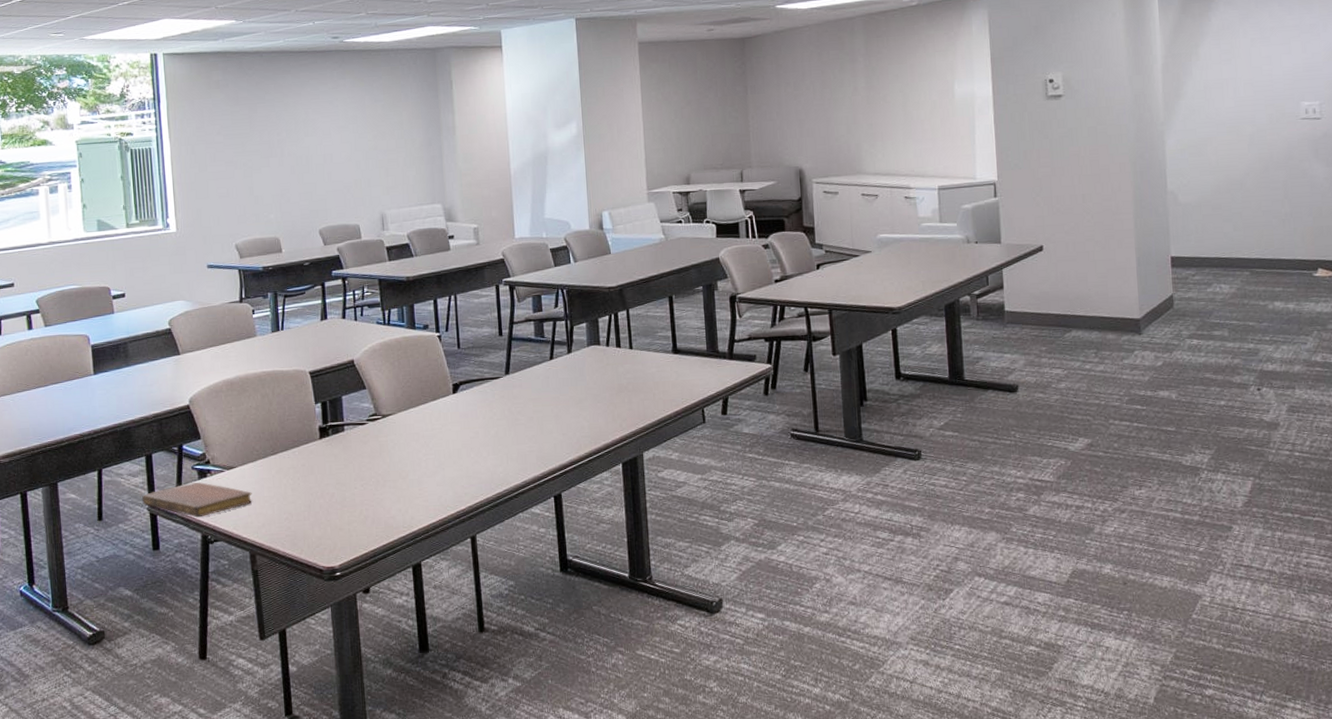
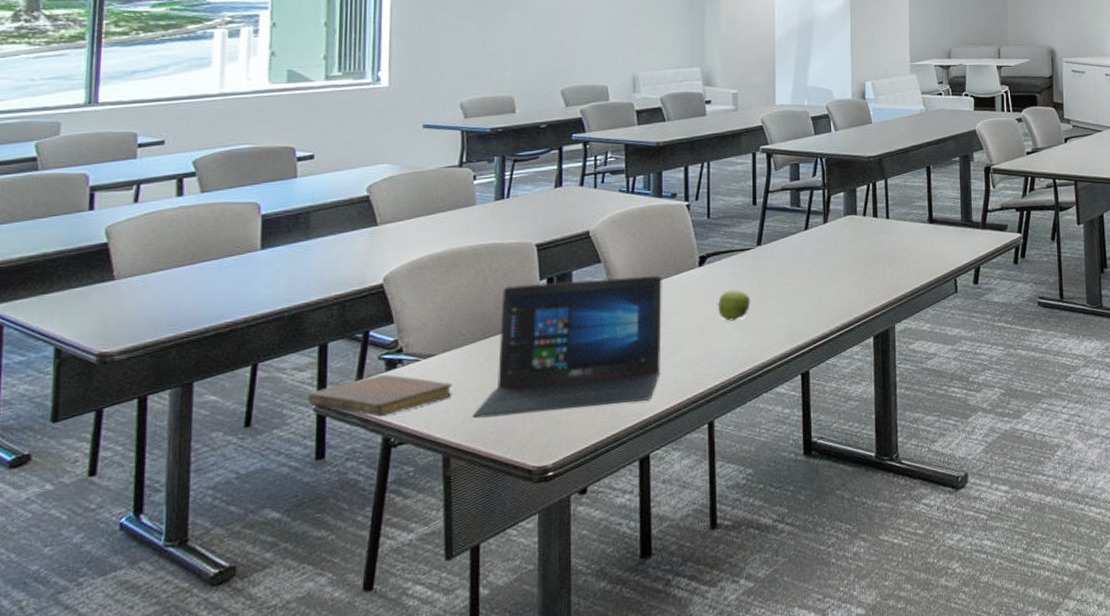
laptop: none [270,401,425,523] -> present [472,275,662,419]
apple: none [472,416,503,445] -> present [717,289,751,321]

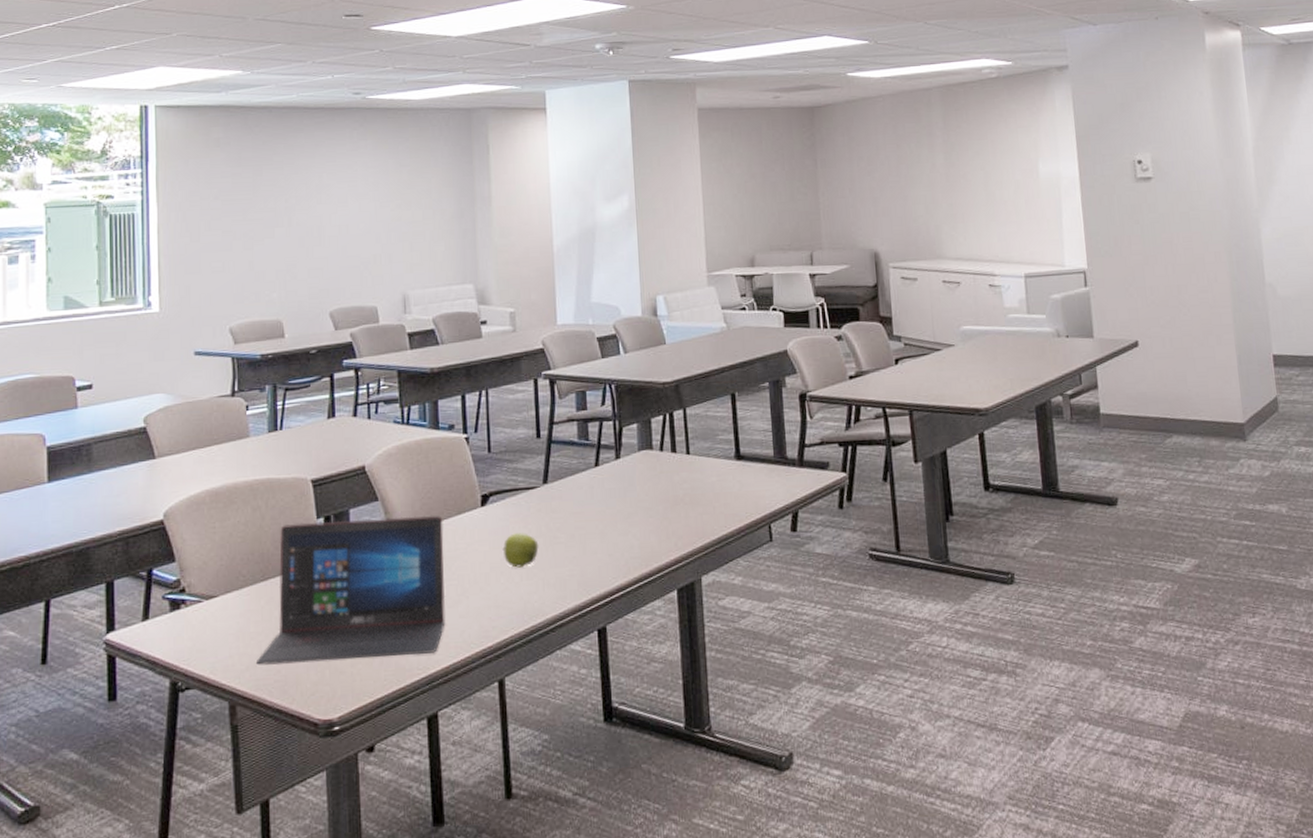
notebook: present [308,373,453,417] -> none [98,614,236,660]

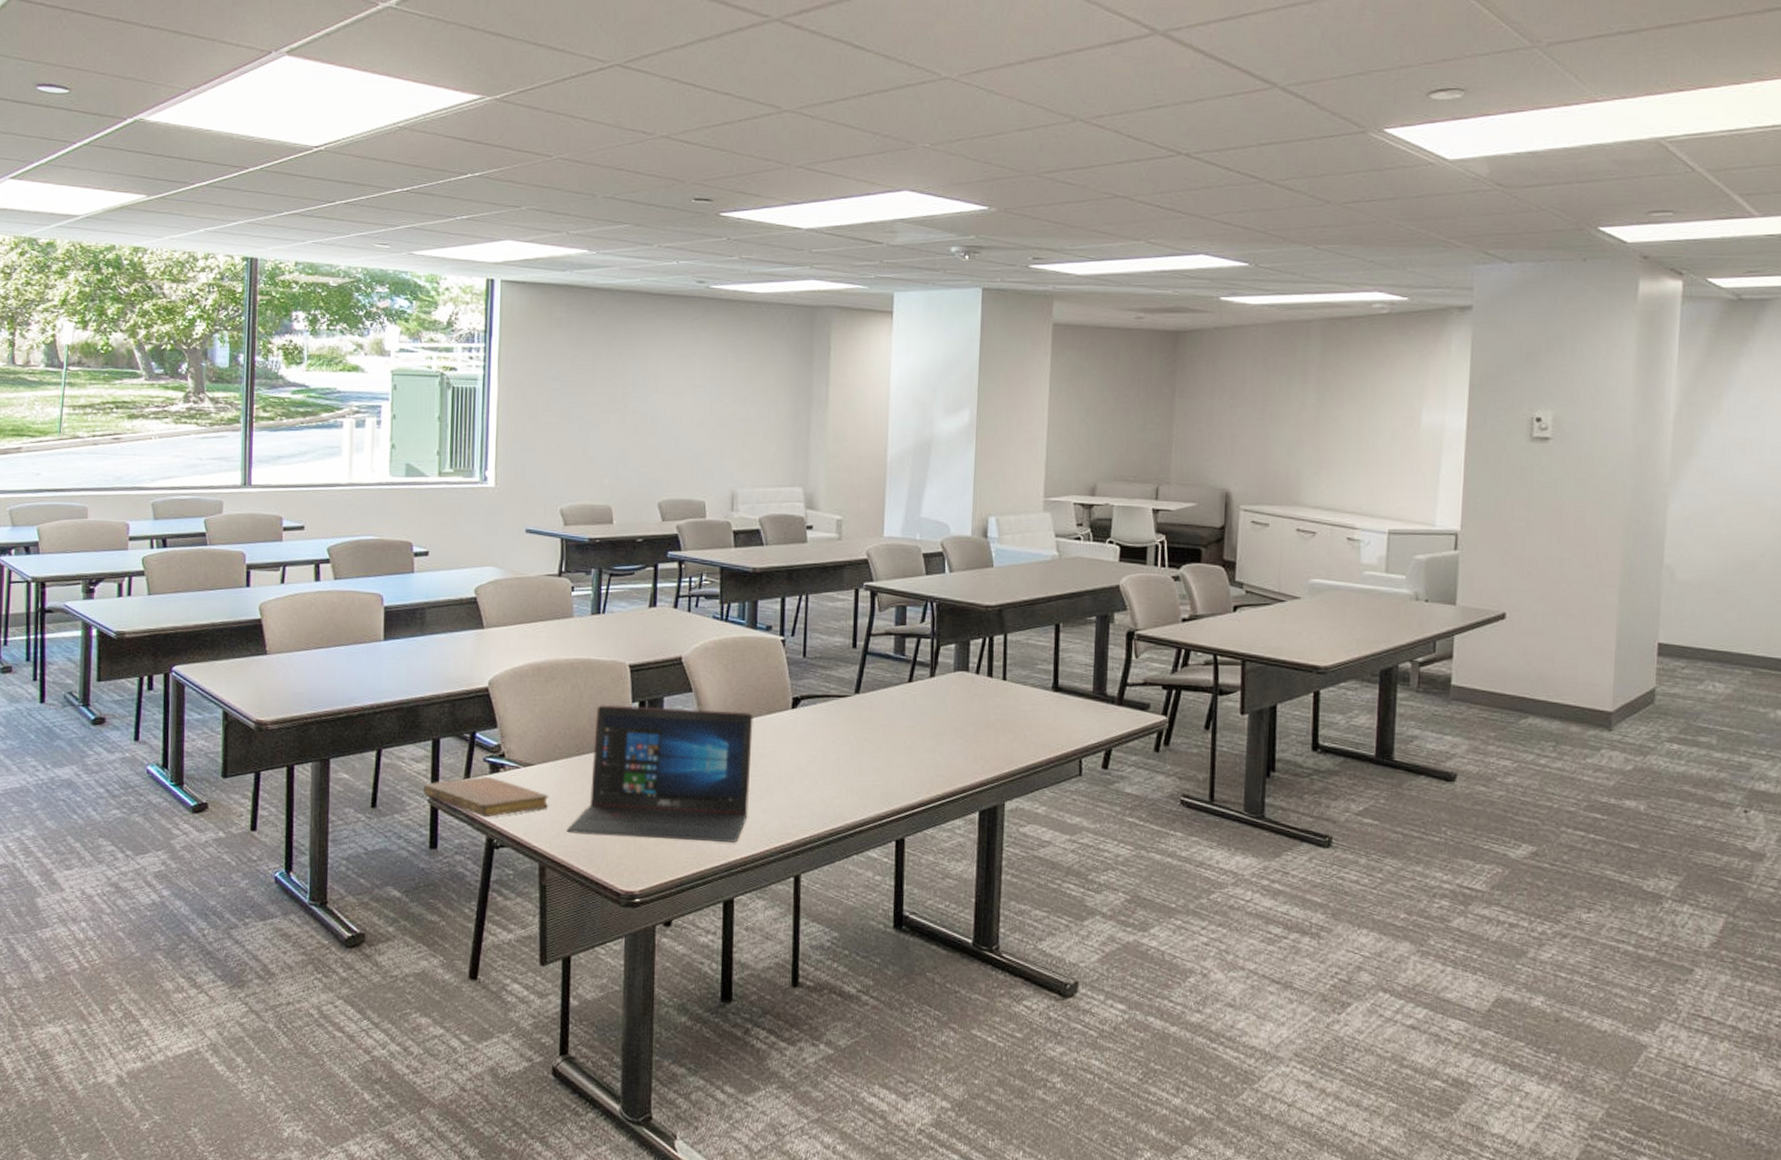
notebook: none [98,614,236,660] -> present [423,776,549,818]
apple: present [502,533,539,568] -> none [809,738,845,772]

